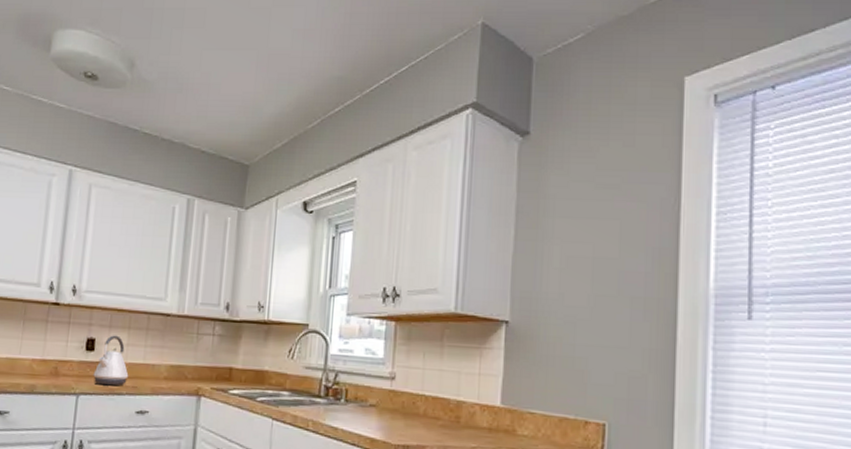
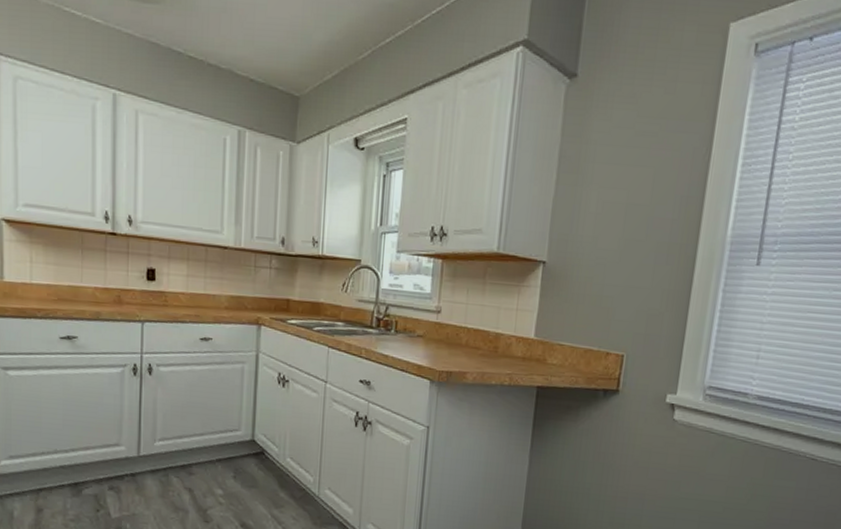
kettle: present [93,335,129,387] -> none [156,266,191,315]

